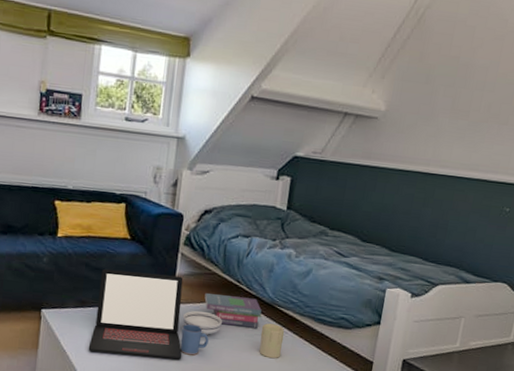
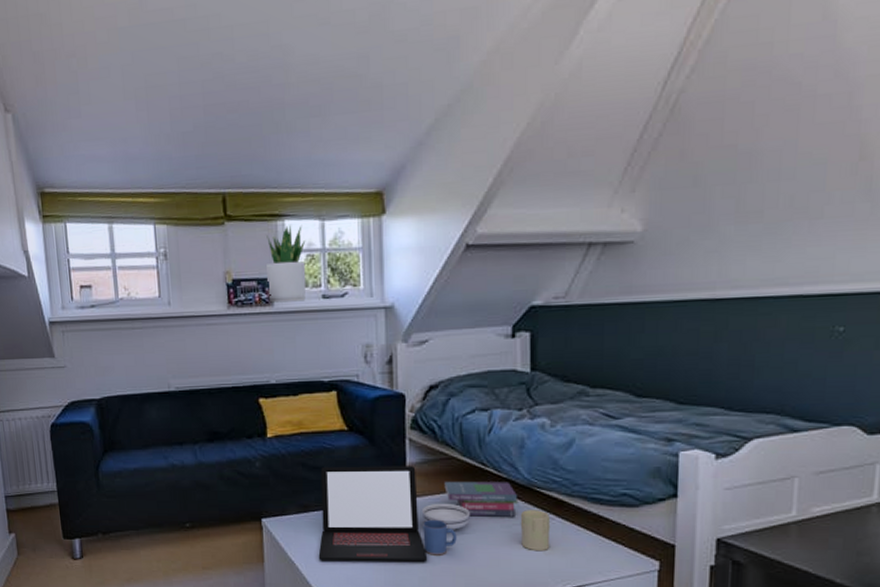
planter: none [77,50,118,120] -> present [266,225,307,303]

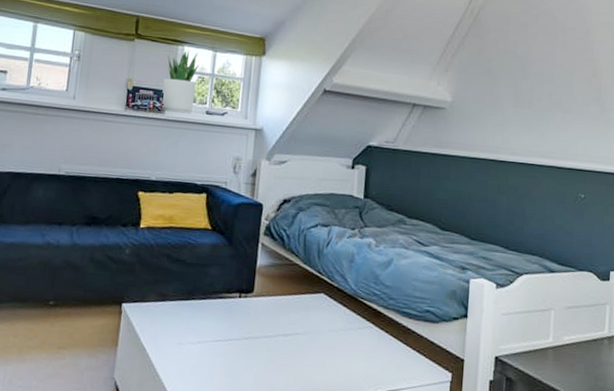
laptop: present [318,466,428,562] -> none [168,260,265,358]
bowl: present [421,503,470,530] -> none [264,304,305,330]
mug: present [423,519,457,555] -> none [262,318,292,353]
books: present [444,482,518,518] -> none [286,285,345,324]
candle: present [520,510,551,552] -> none [344,317,370,356]

